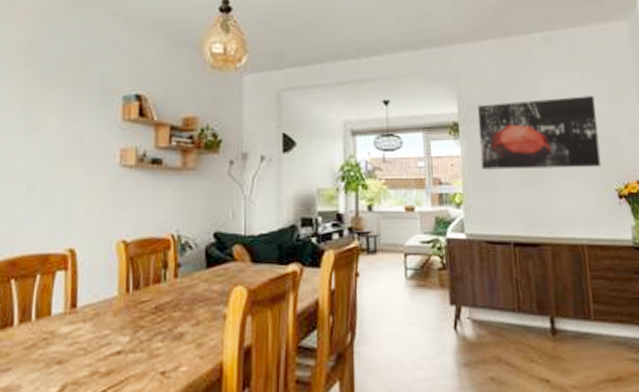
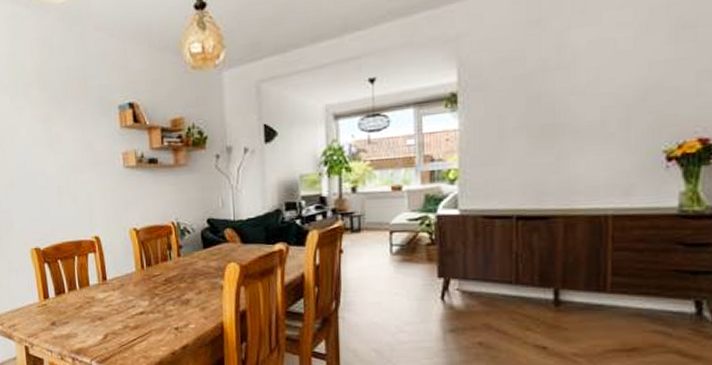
wall art: present [477,95,601,170] -> none [482,37,649,142]

